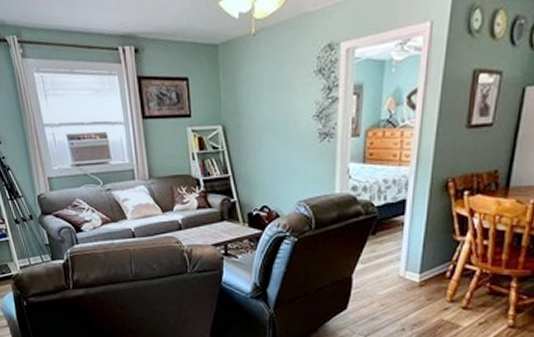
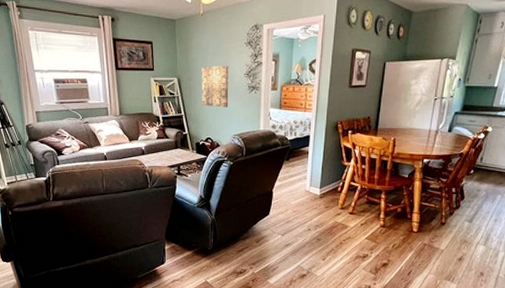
wall art: none [254,104,293,164] -> present [201,65,230,108]

